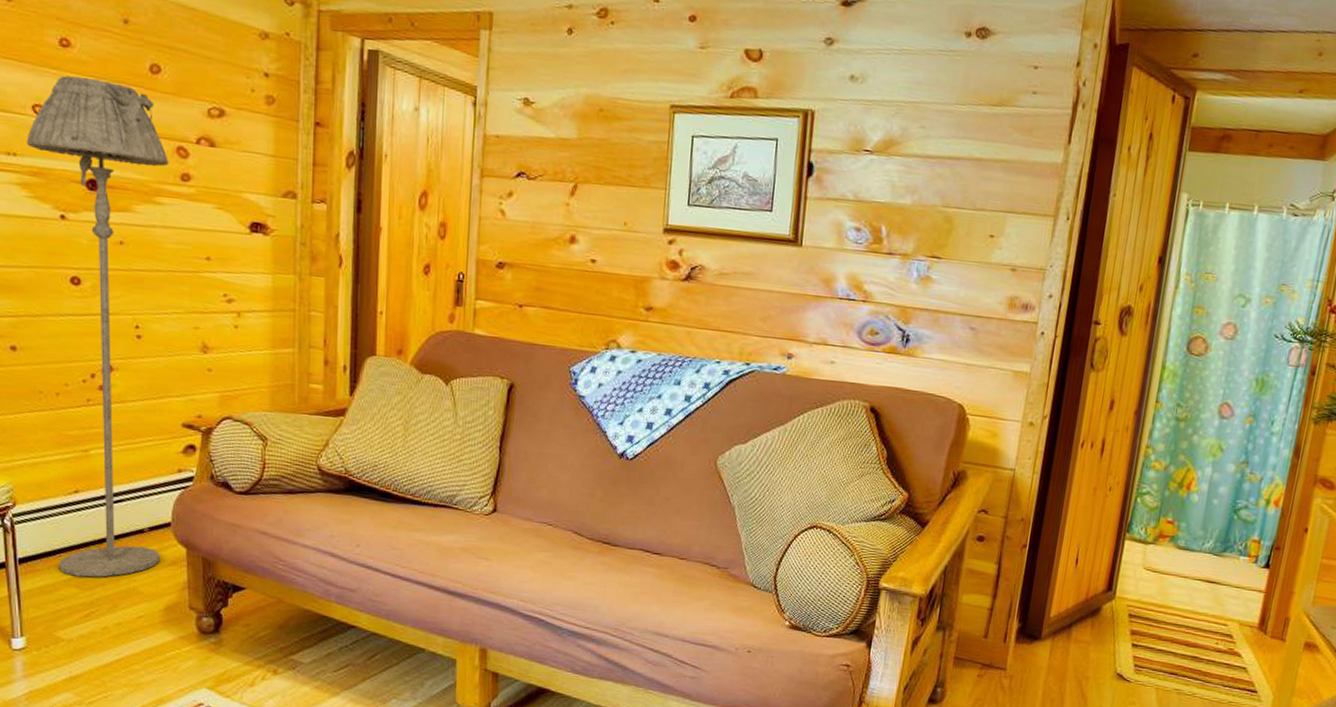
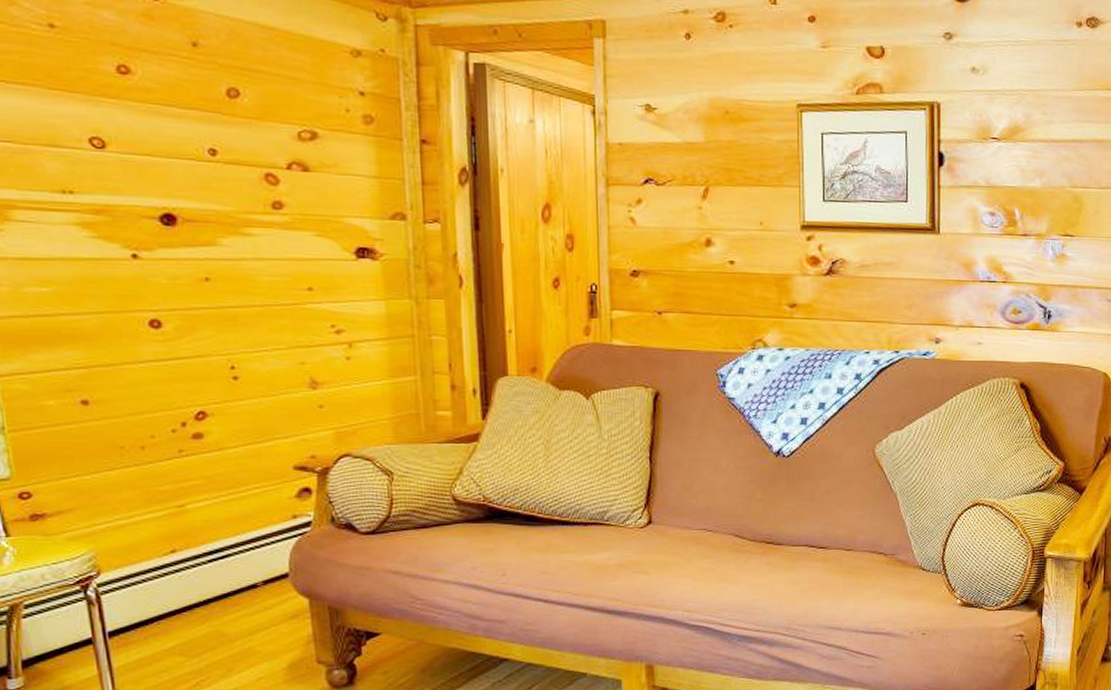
floor lamp: present [26,75,169,578] -> none [84,105,279,644]

